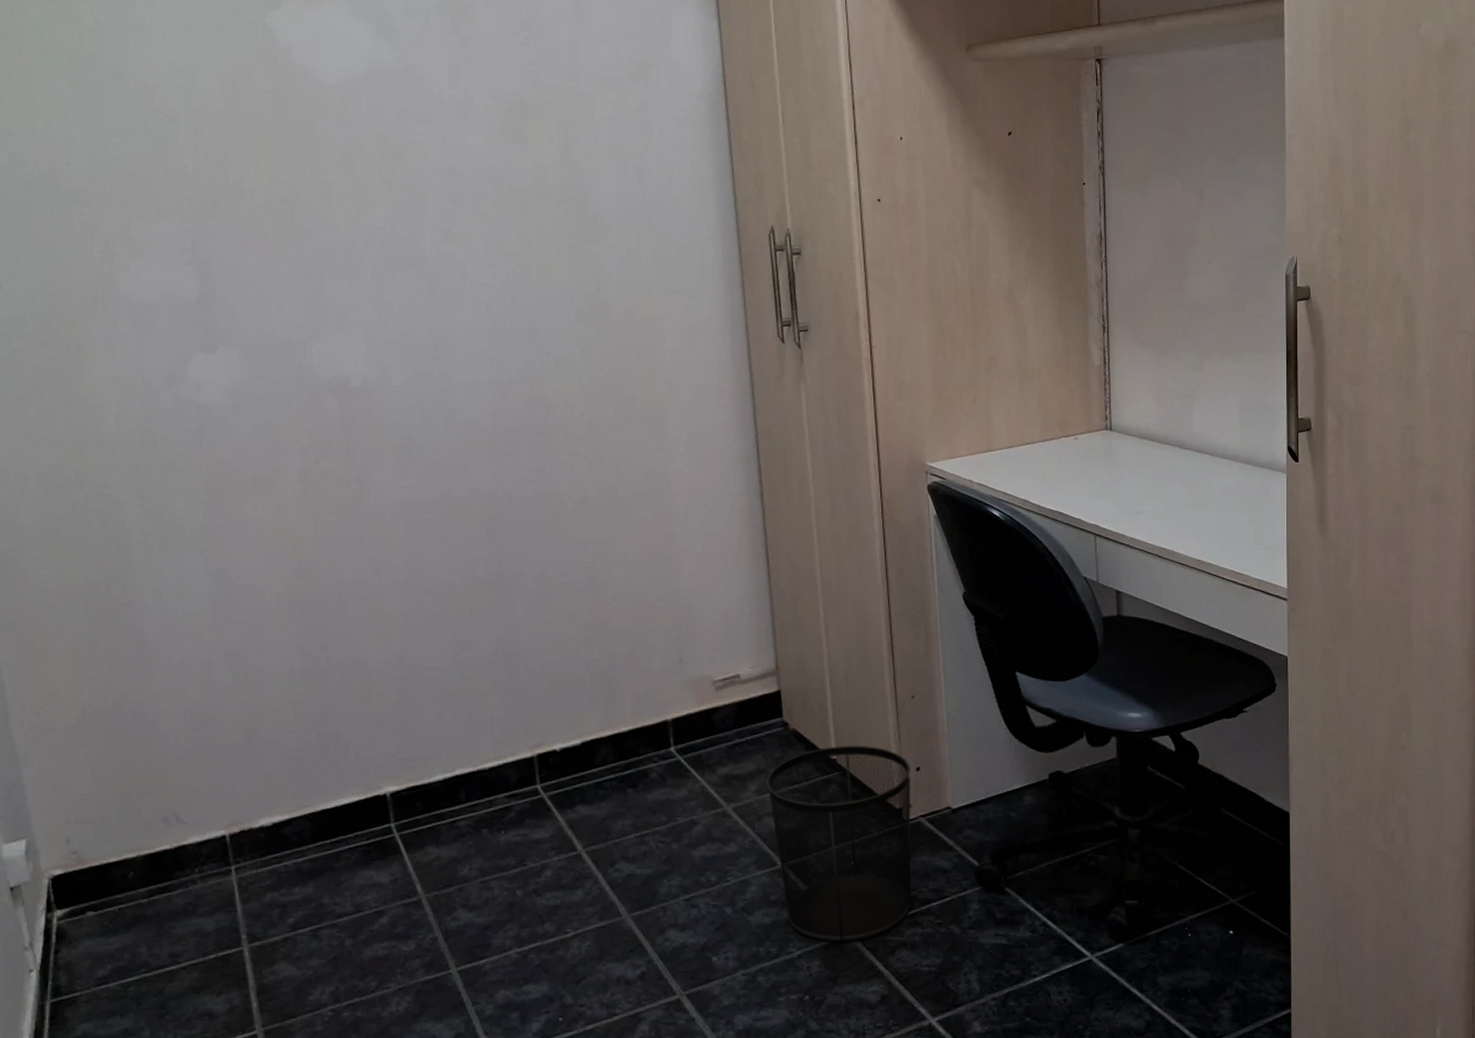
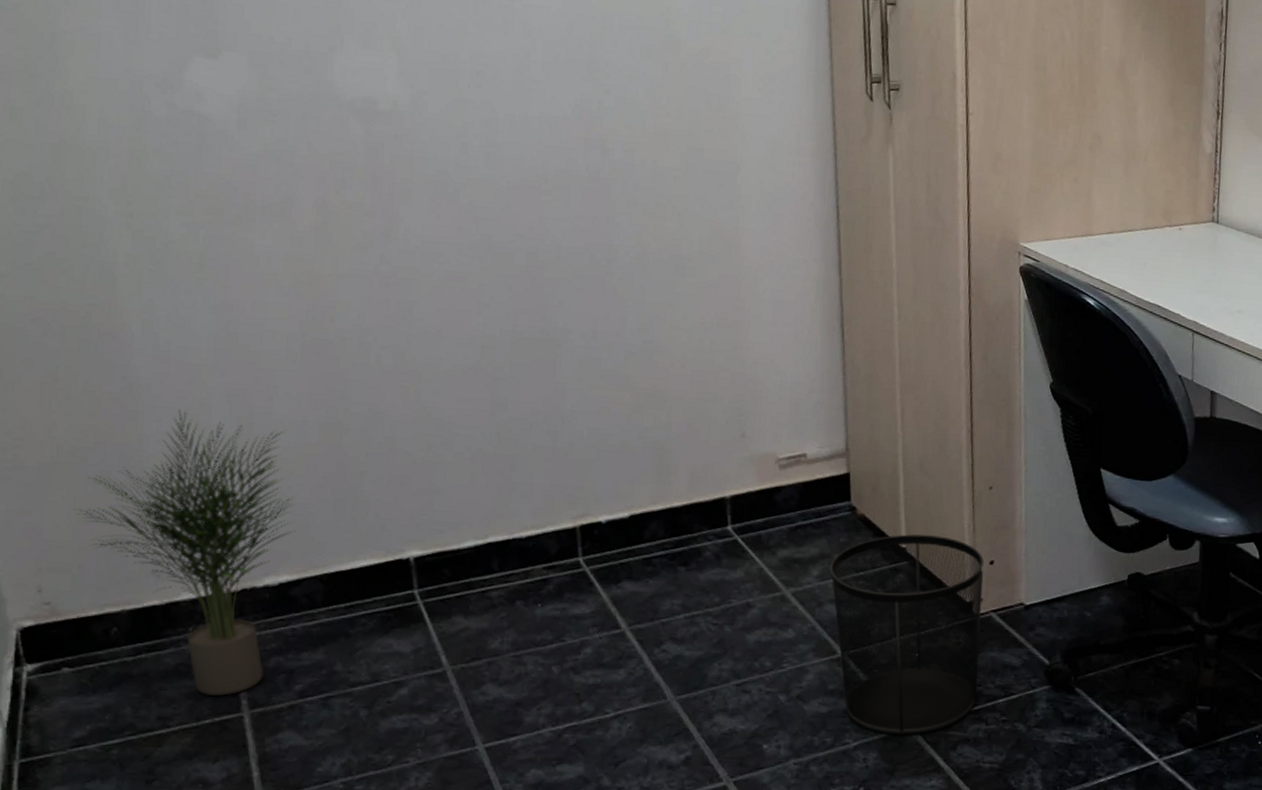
potted plant: none [96,668,287,932] -> present [73,409,297,696]

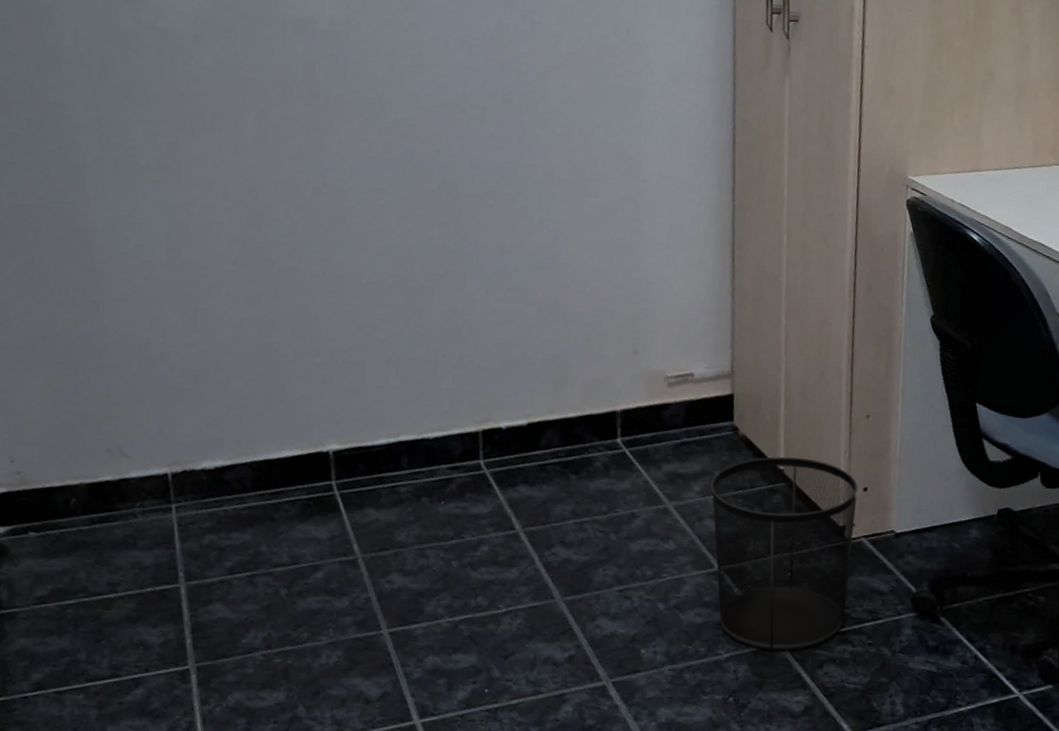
potted plant: present [73,409,297,696] -> none [42,301,232,568]

